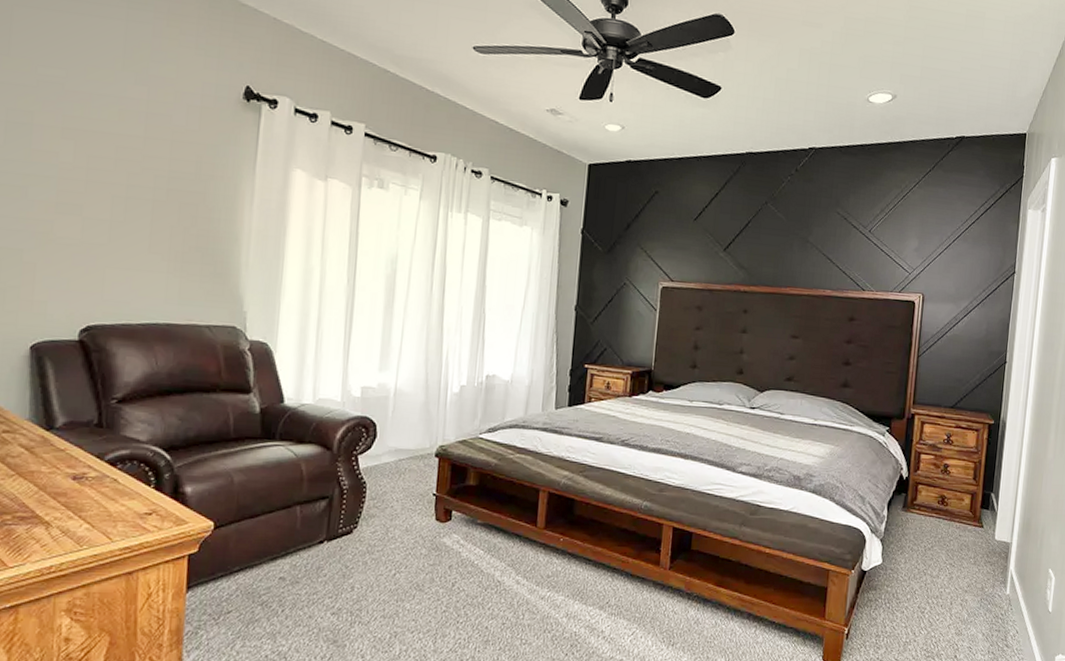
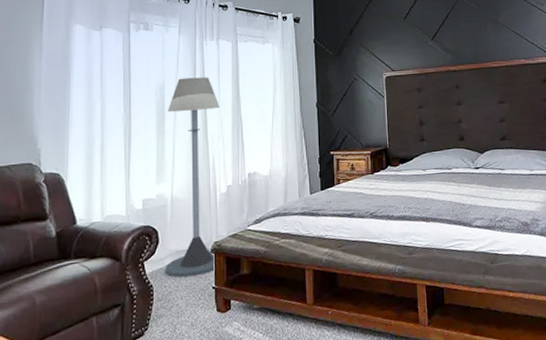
floor lamp: none [380,252,461,479] -> present [165,77,220,278]

